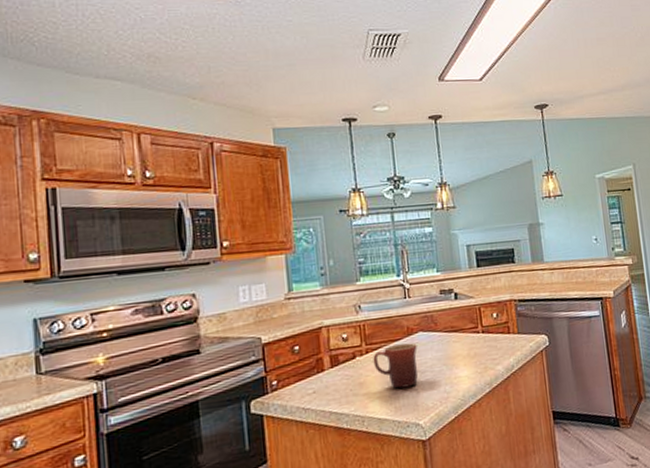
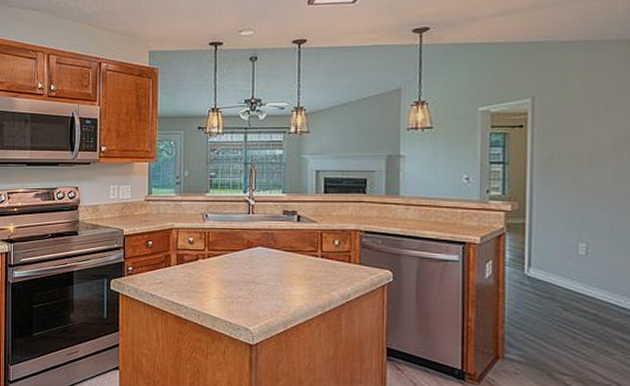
mug: present [373,343,419,389] -> none [213,254,255,295]

